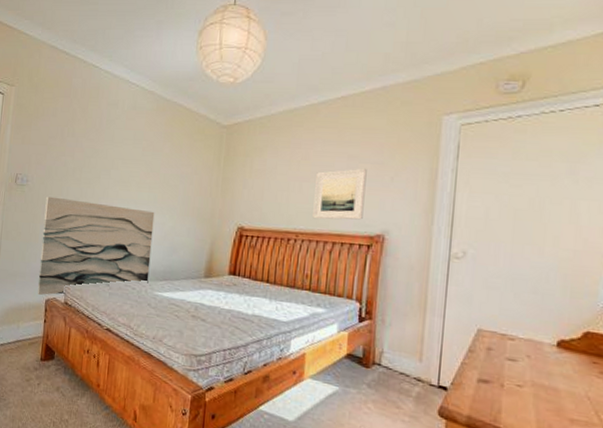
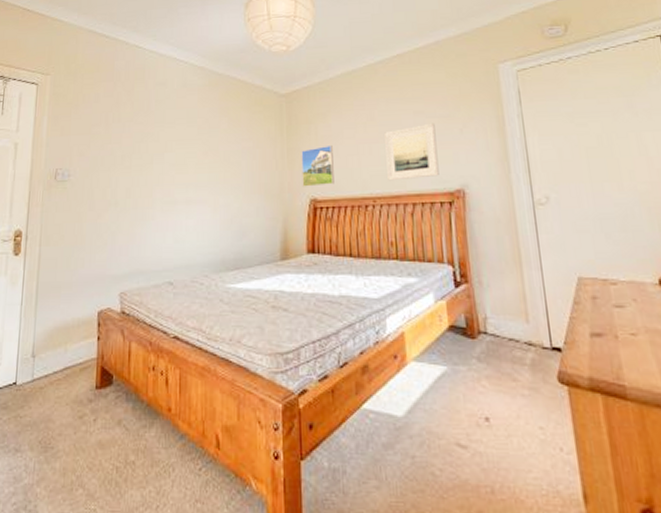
wall art: present [37,196,155,296] -> none [87,190,218,308]
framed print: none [232,179,265,216] -> present [301,146,334,187]

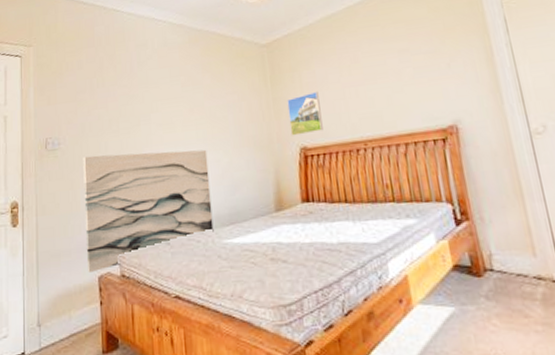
wall art: none [87,190,218,308] -> present [83,149,214,274]
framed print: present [385,123,439,181] -> none [370,60,430,123]

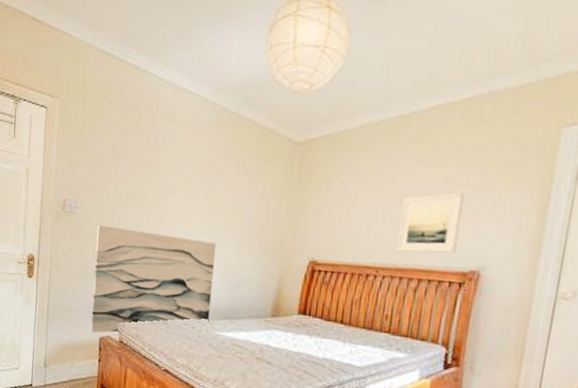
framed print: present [287,92,323,136] -> none [303,206,343,249]
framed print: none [370,60,430,123] -> present [396,192,464,254]

